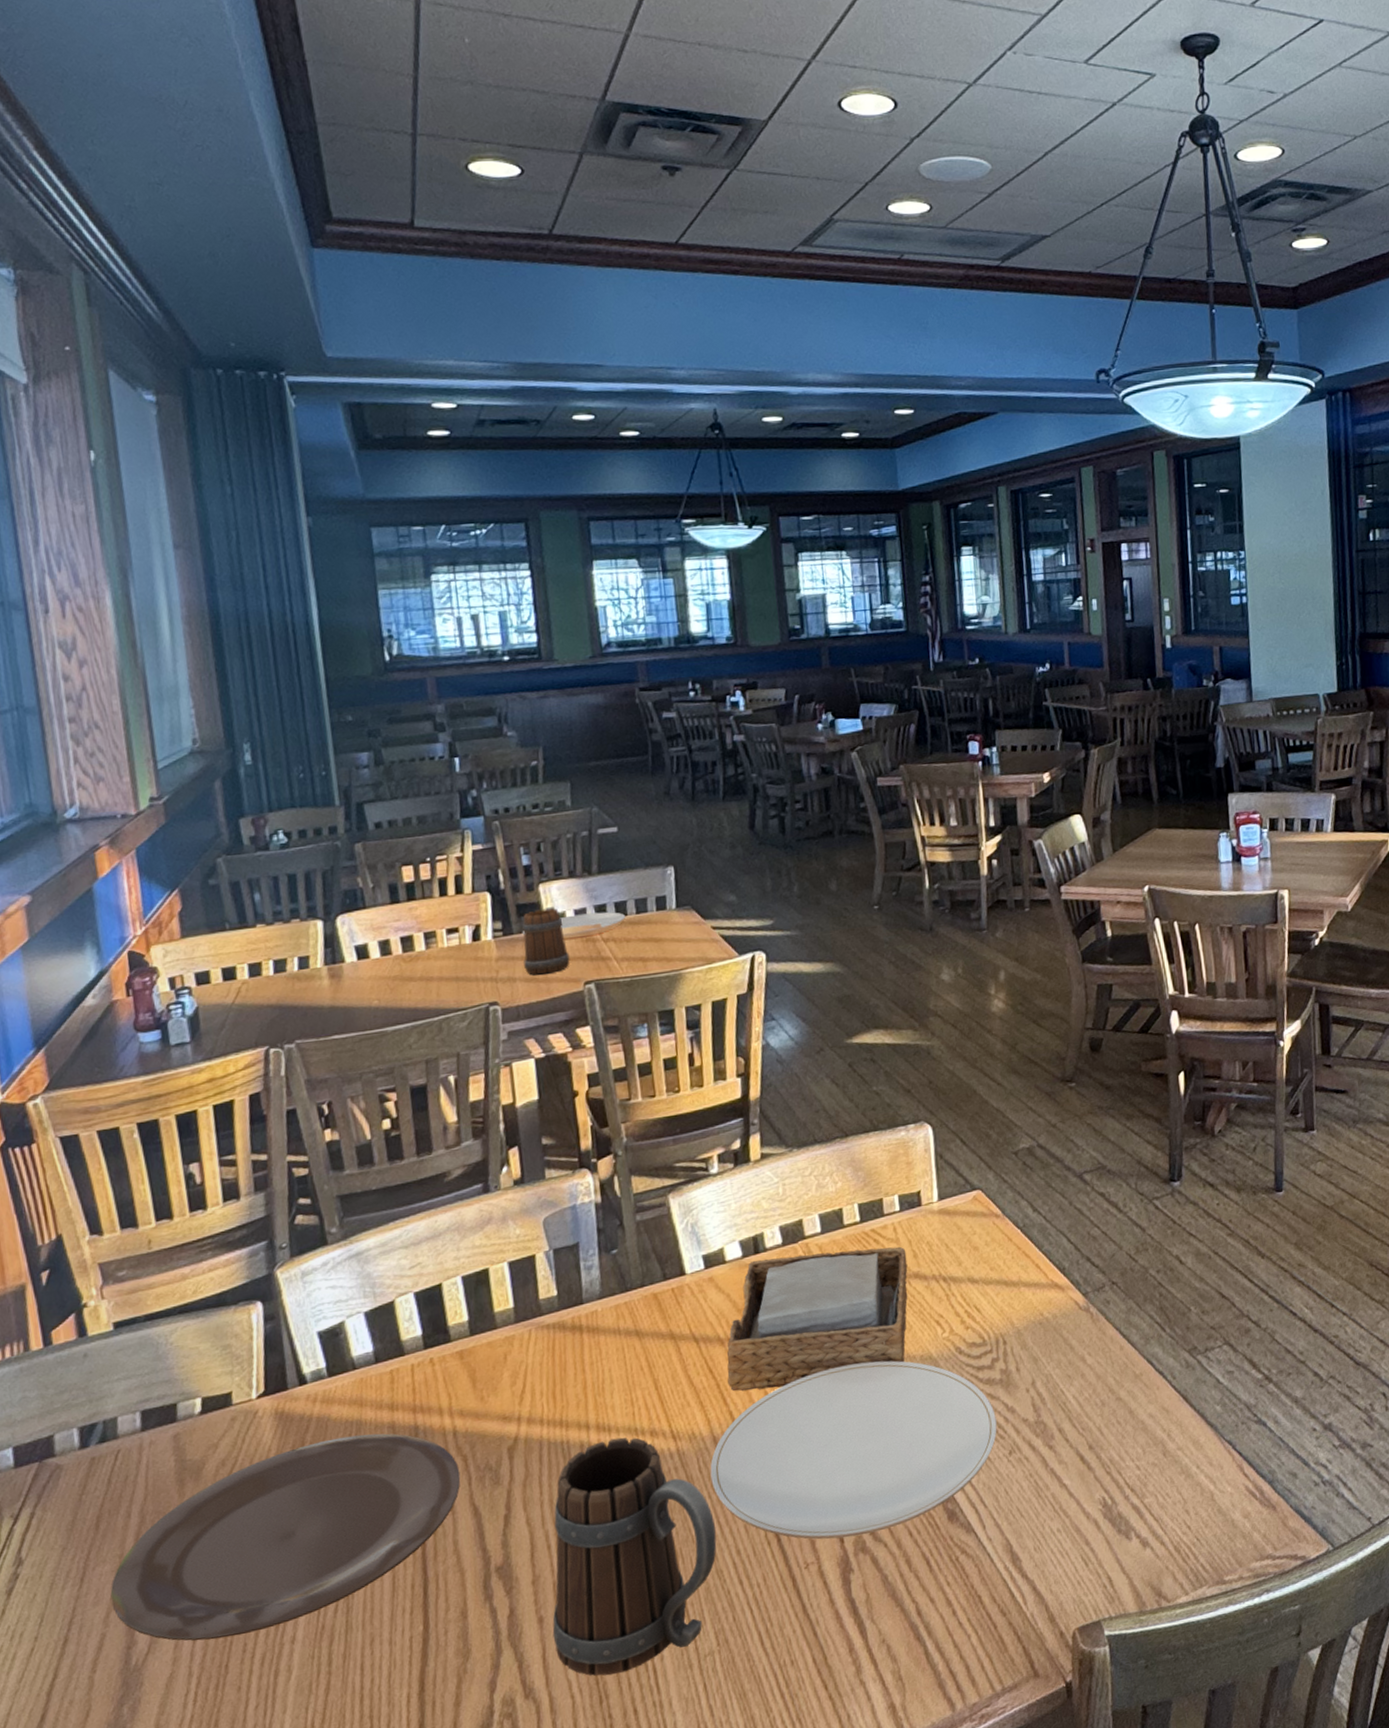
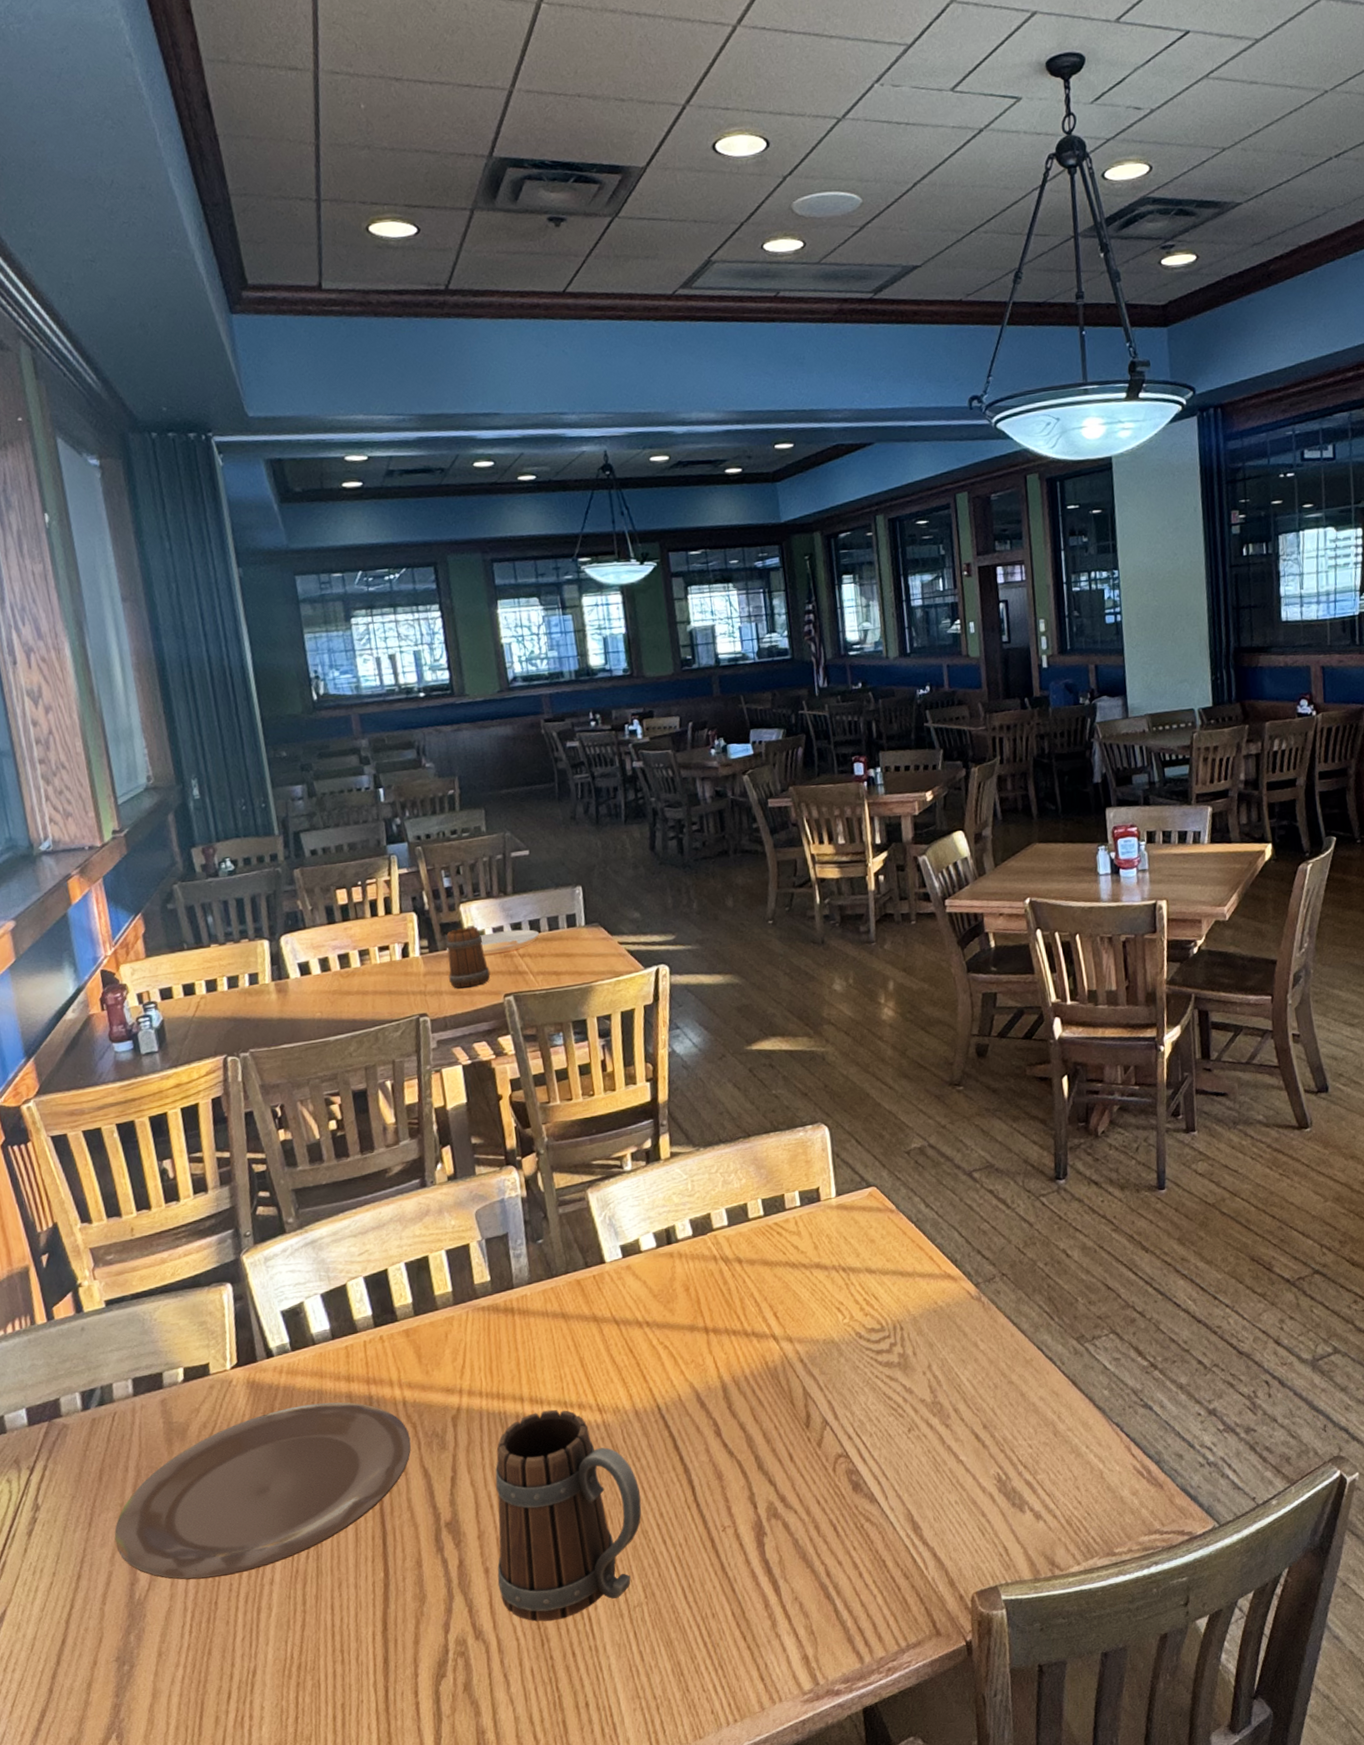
plate: present [710,1360,997,1540] -> none [633,1343,897,1505]
napkin holder: present [727,1246,908,1392] -> none [645,1238,810,1370]

